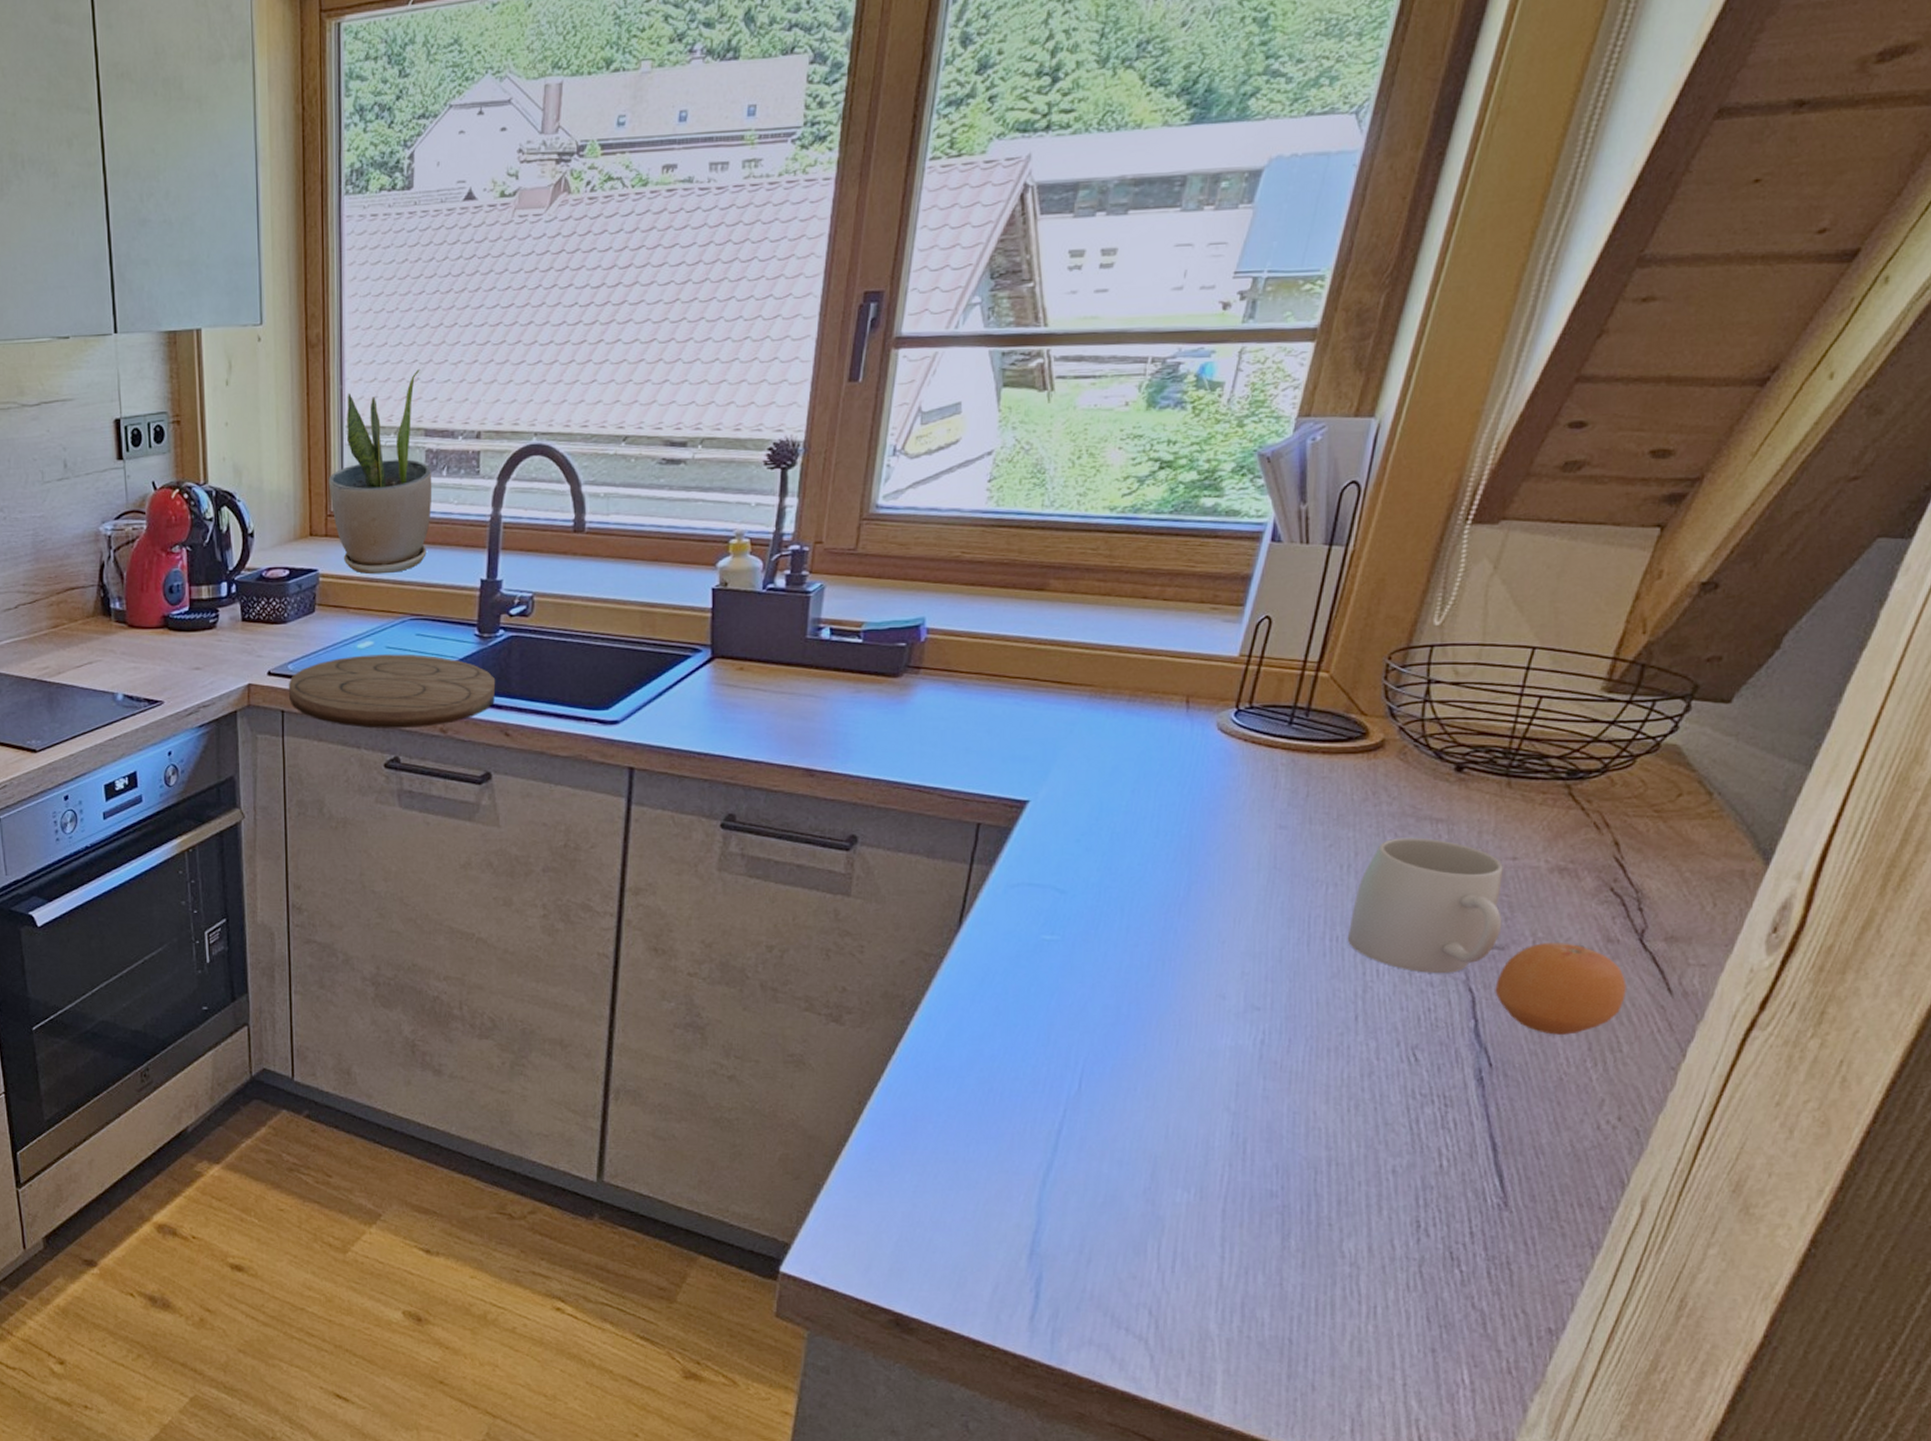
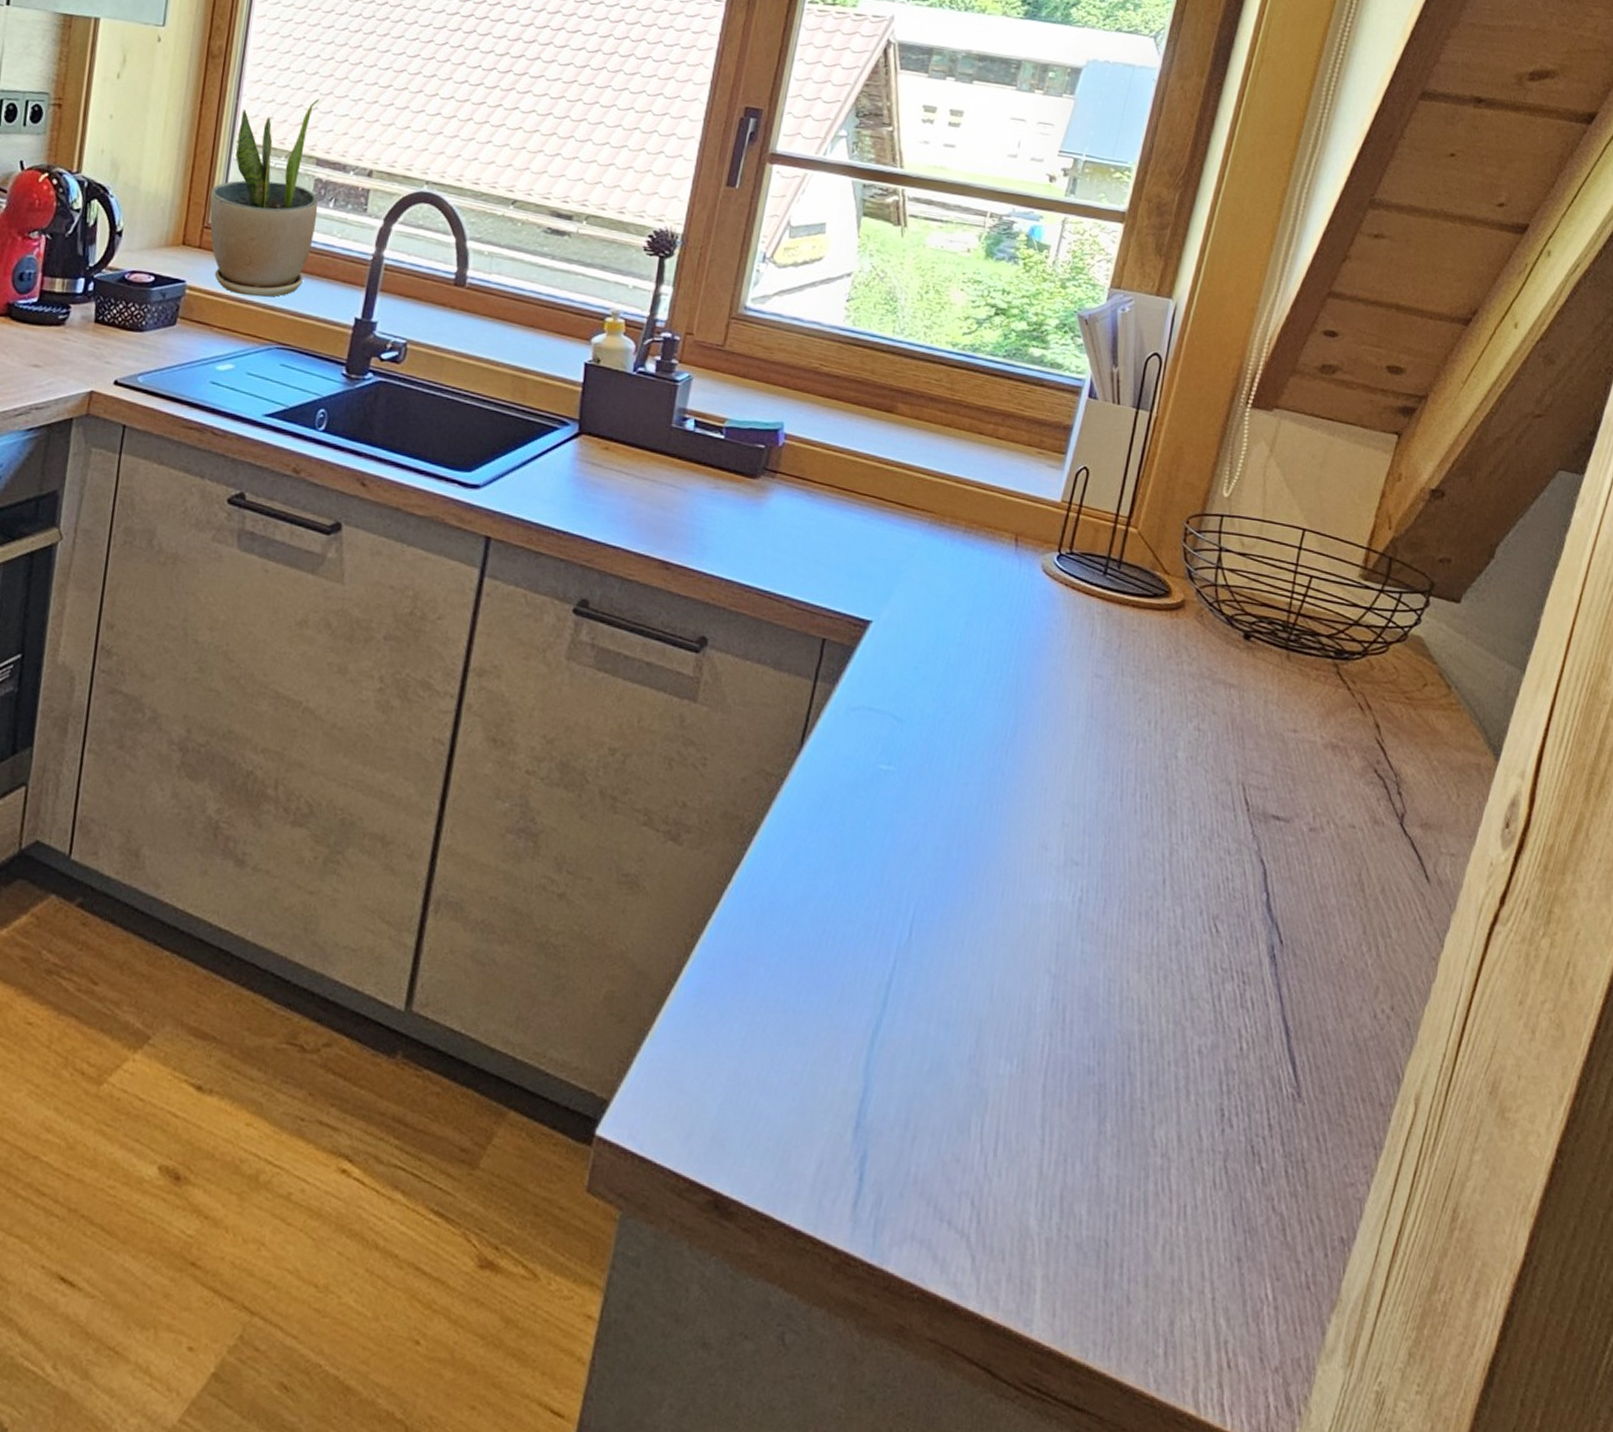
cutting board: present [288,654,496,729] -> none [133,377,358,465]
mug: present [1347,837,1503,974] -> none [1155,699,1287,842]
fruit: present [1495,942,1627,1035] -> none [1283,818,1392,916]

